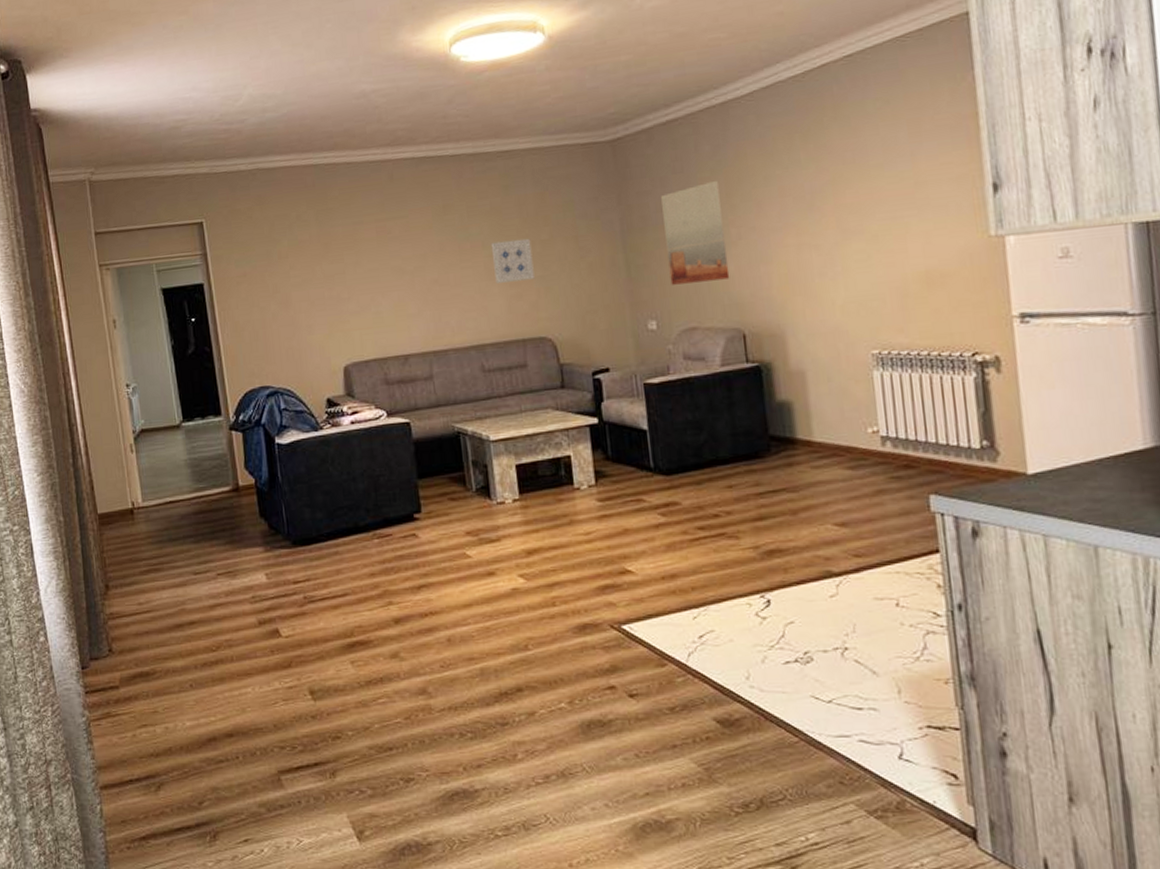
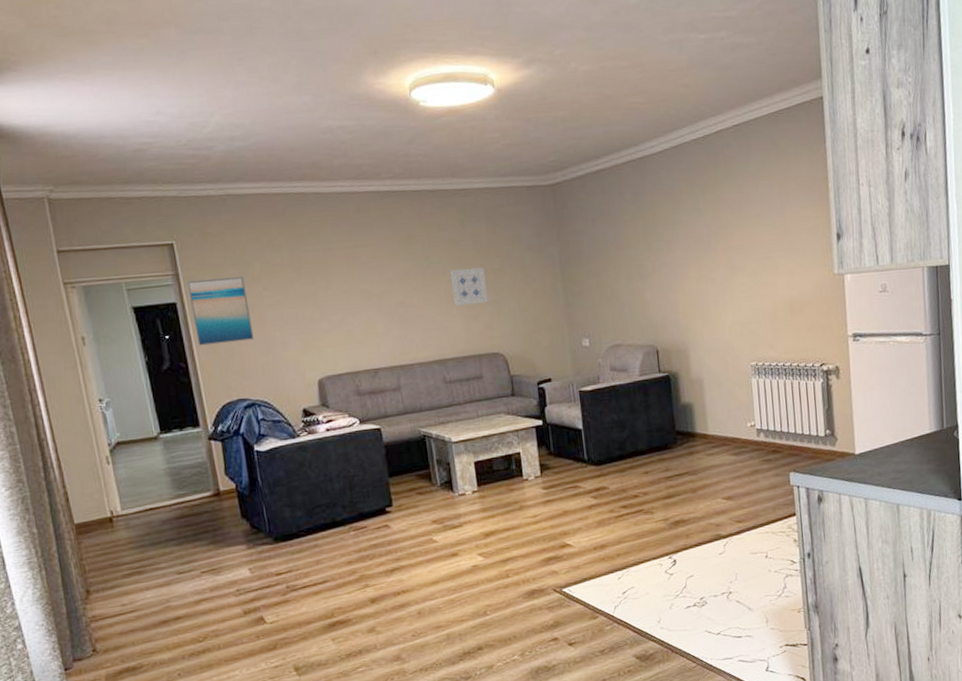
wall art: none [213,255,279,329] -> present [186,277,254,346]
wall art: present [661,180,730,285] -> none [592,222,647,309]

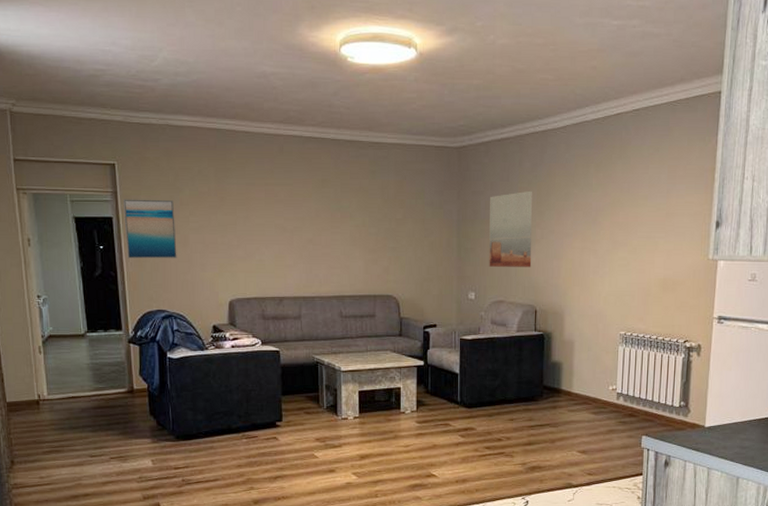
wall art: present [449,267,488,306] -> none [357,215,388,249]
wall art: none [592,222,647,309] -> present [489,190,533,267]

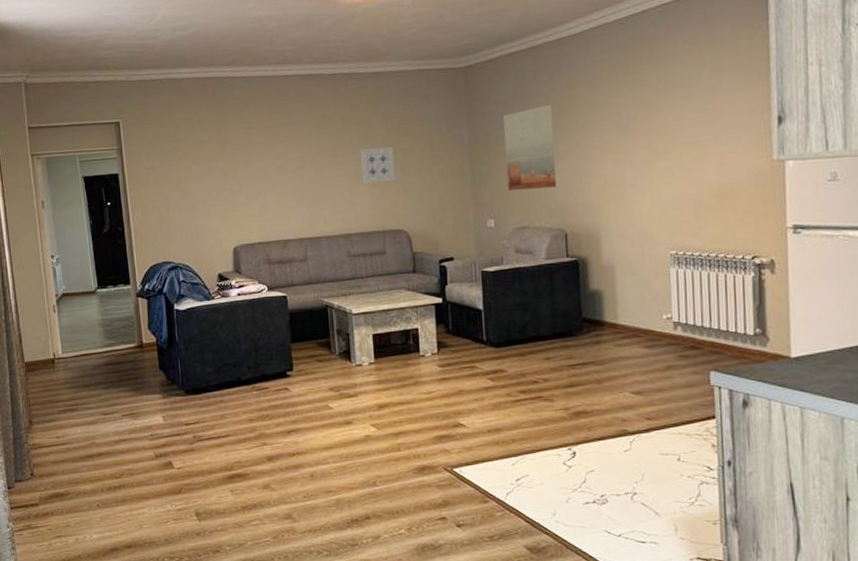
wall art: present [122,199,177,259] -> none [127,152,181,213]
wall art: none [357,215,388,249] -> present [360,146,395,183]

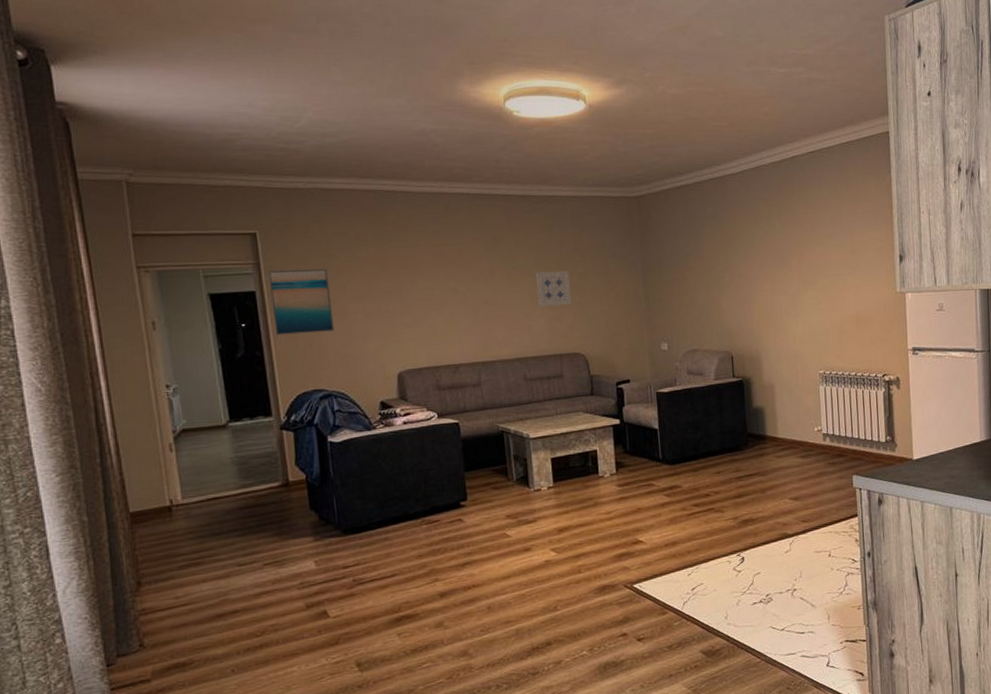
wall art: none [127,152,181,213] -> present [267,268,334,336]
wall art: present [503,104,557,191] -> none [674,236,723,315]

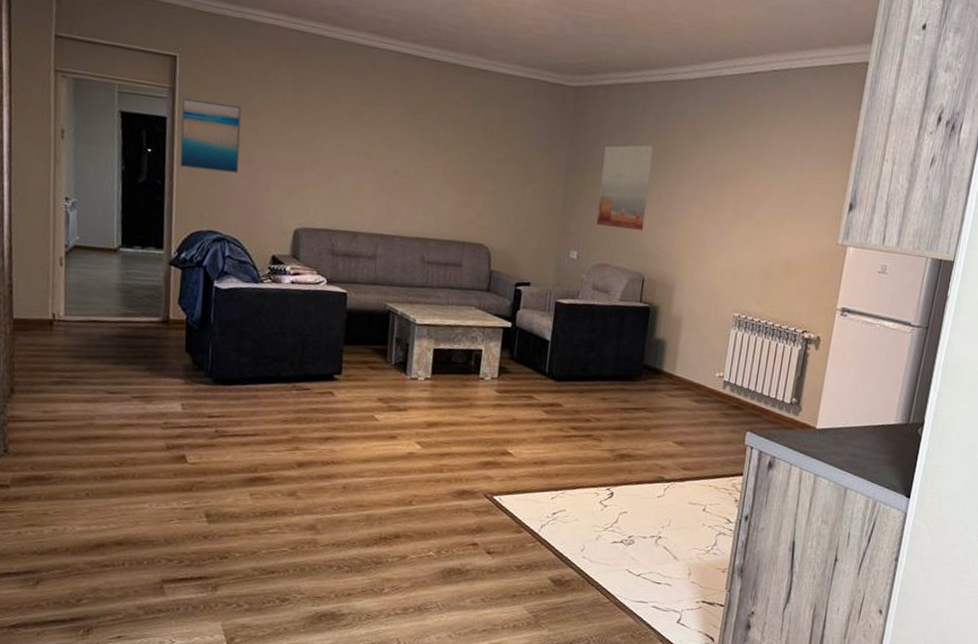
wall art: present [535,270,572,306] -> none [450,149,488,191]
wall art: none [674,236,723,315] -> present [596,145,653,231]

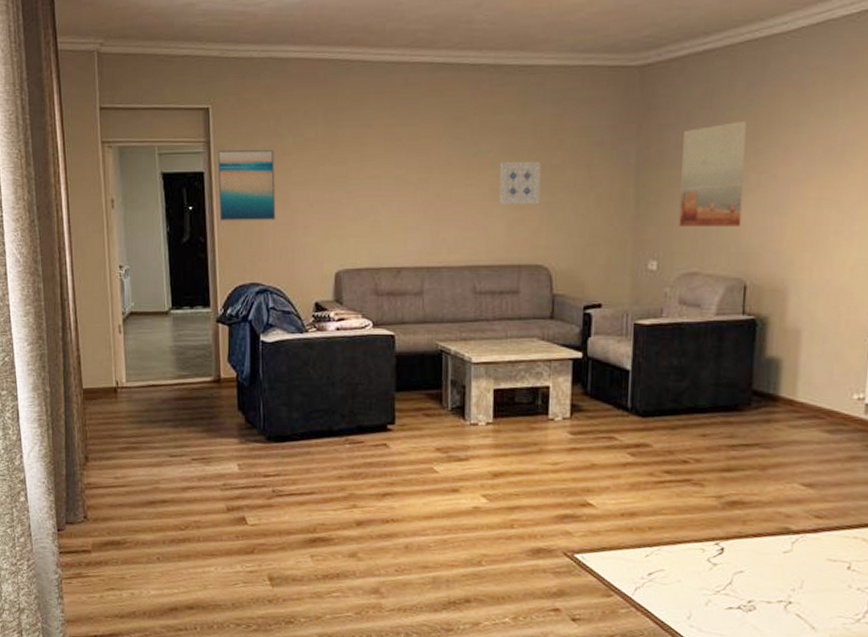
wall art: none [450,149,488,191] -> present [499,161,541,205]

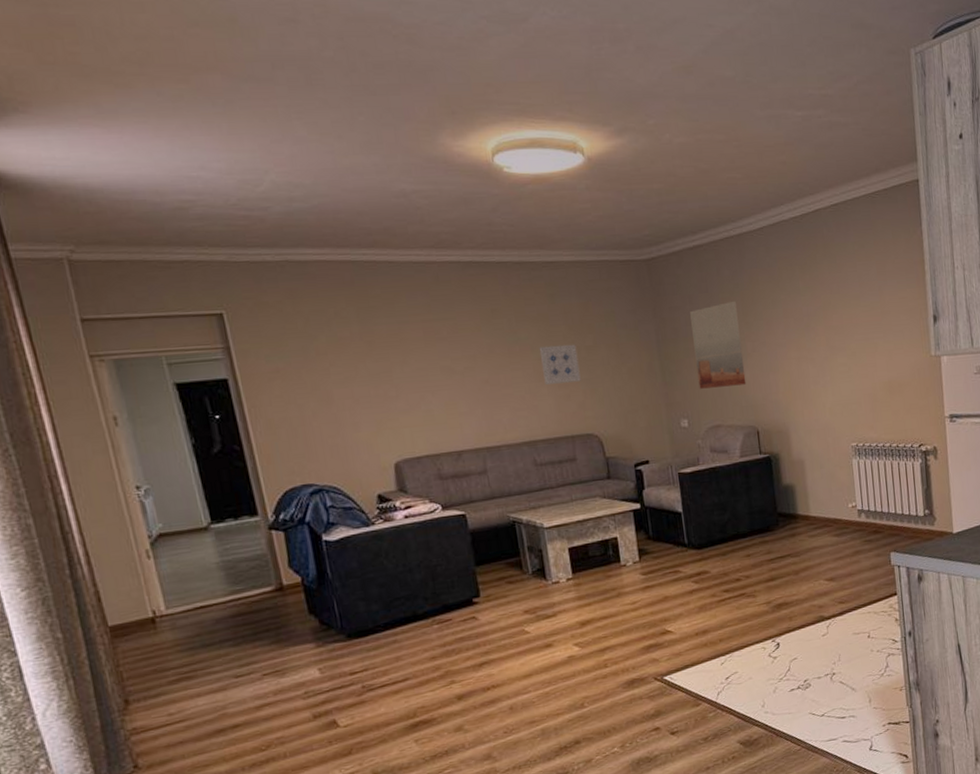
wall art: present [216,149,276,221] -> none [238,351,320,427]

